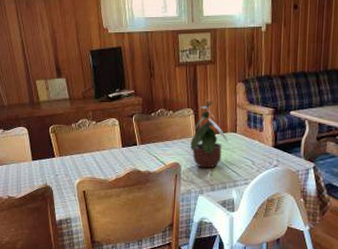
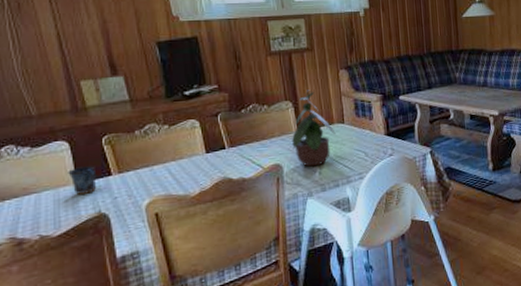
mug: none [26,148,45,169] -> present [68,166,97,194]

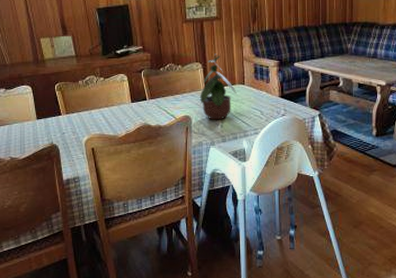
mug: present [68,166,97,194] -> none [30,107,51,128]

